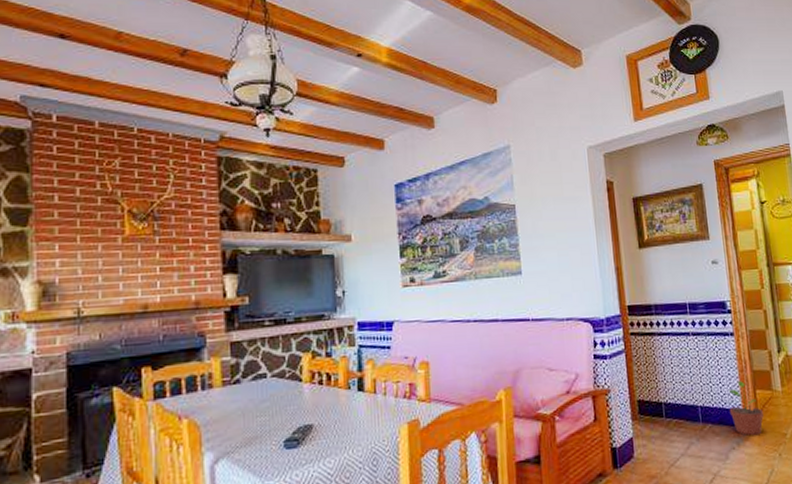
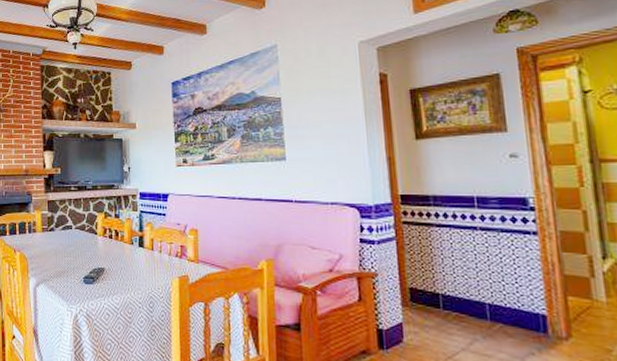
potted plant: present [728,380,763,436] -> none [527,283,577,346]

